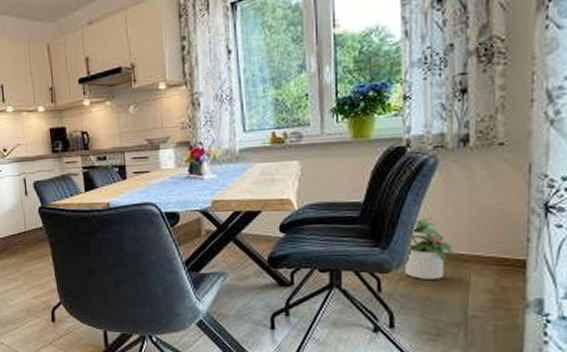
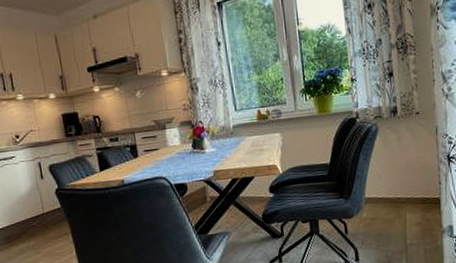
potted plant: present [405,218,456,279] -> none [363,172,396,220]

